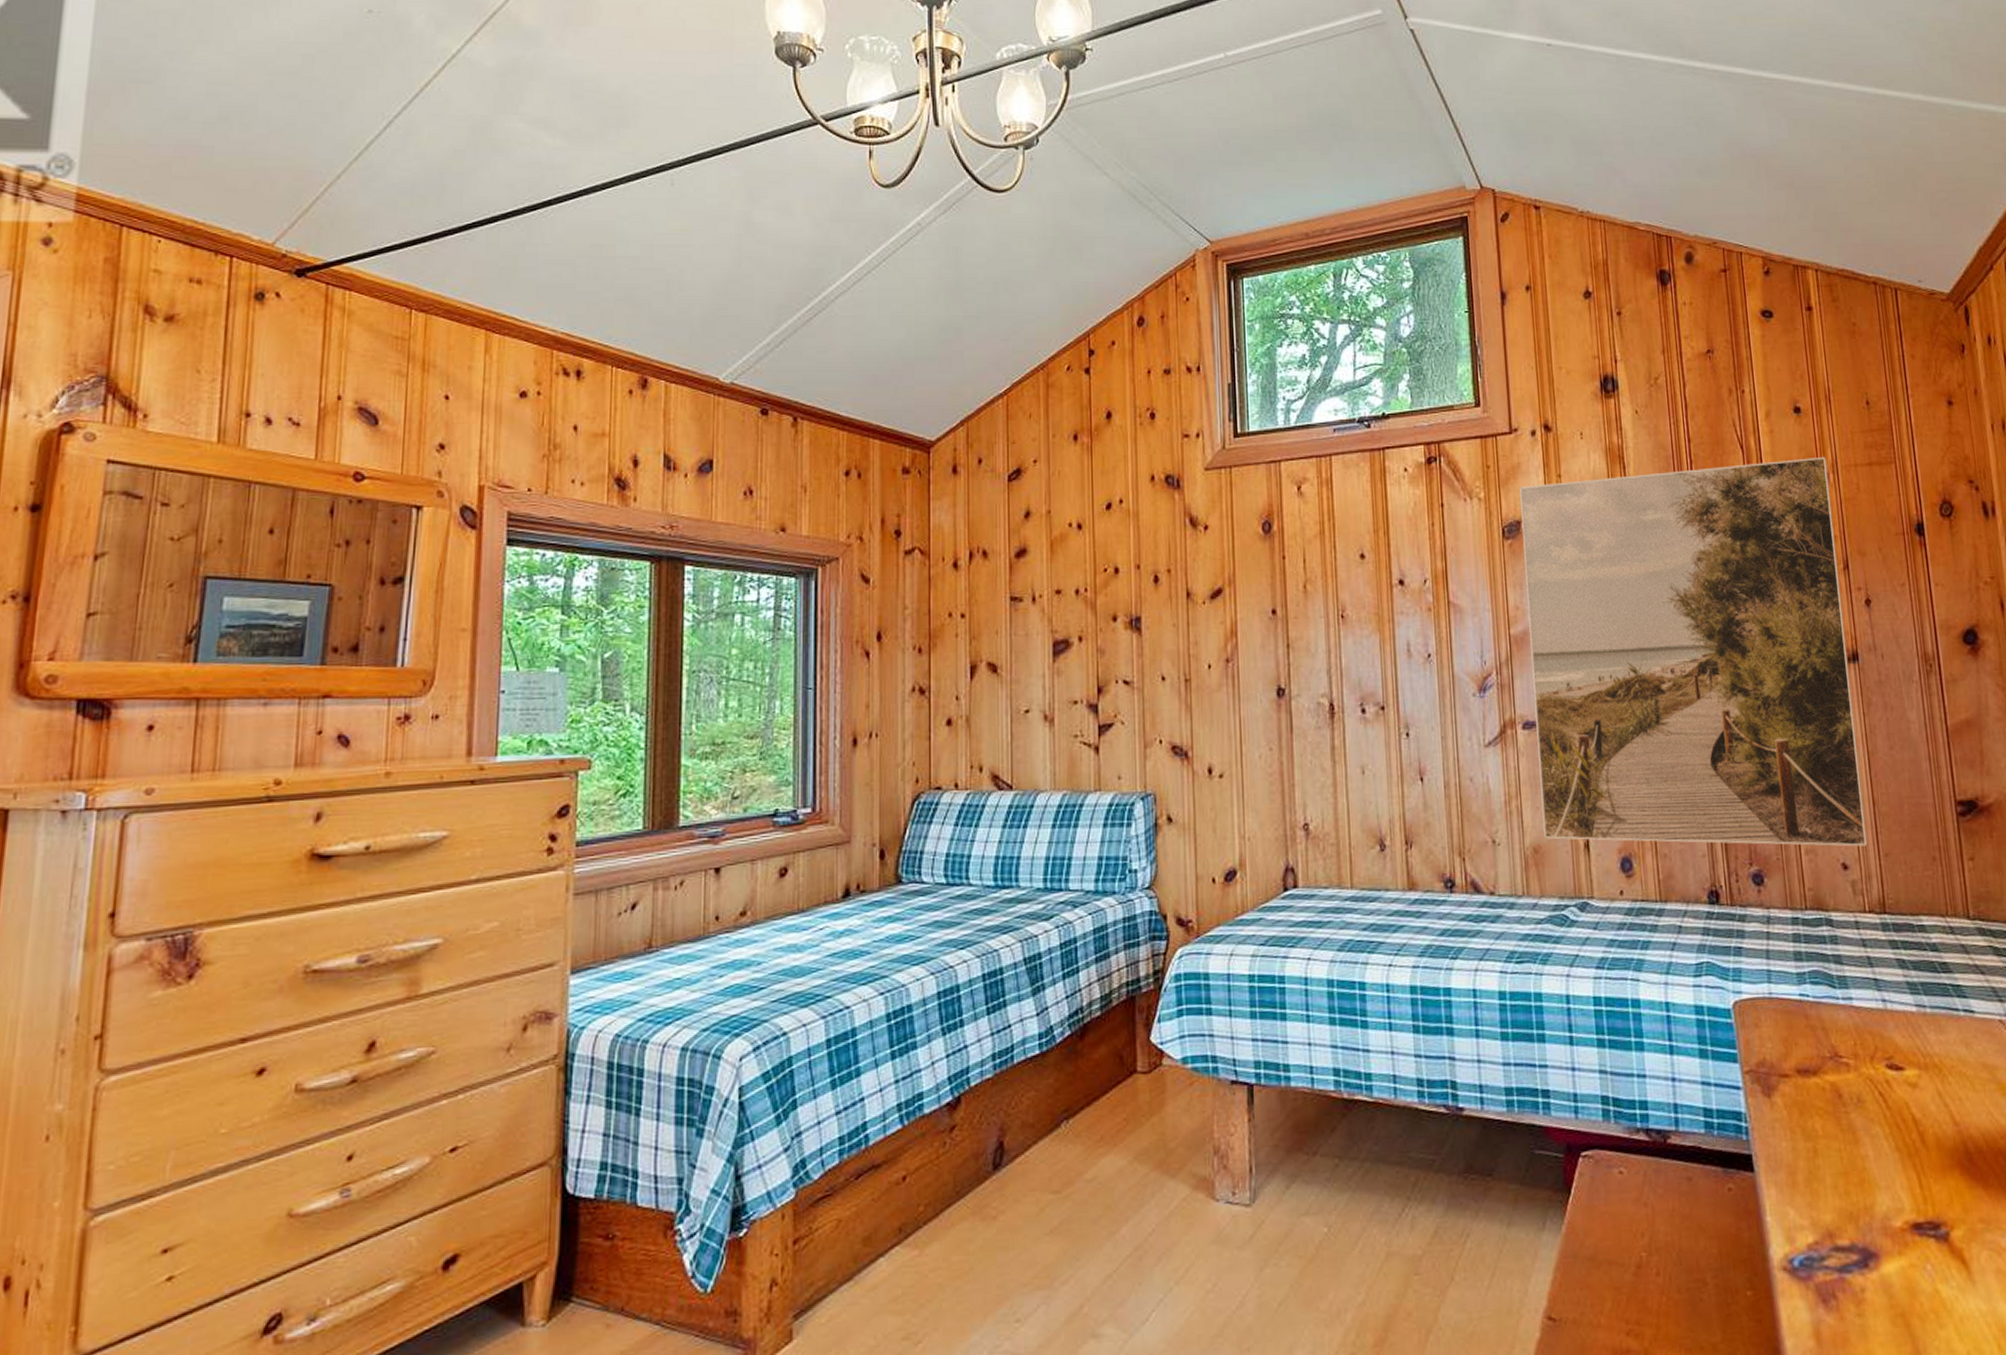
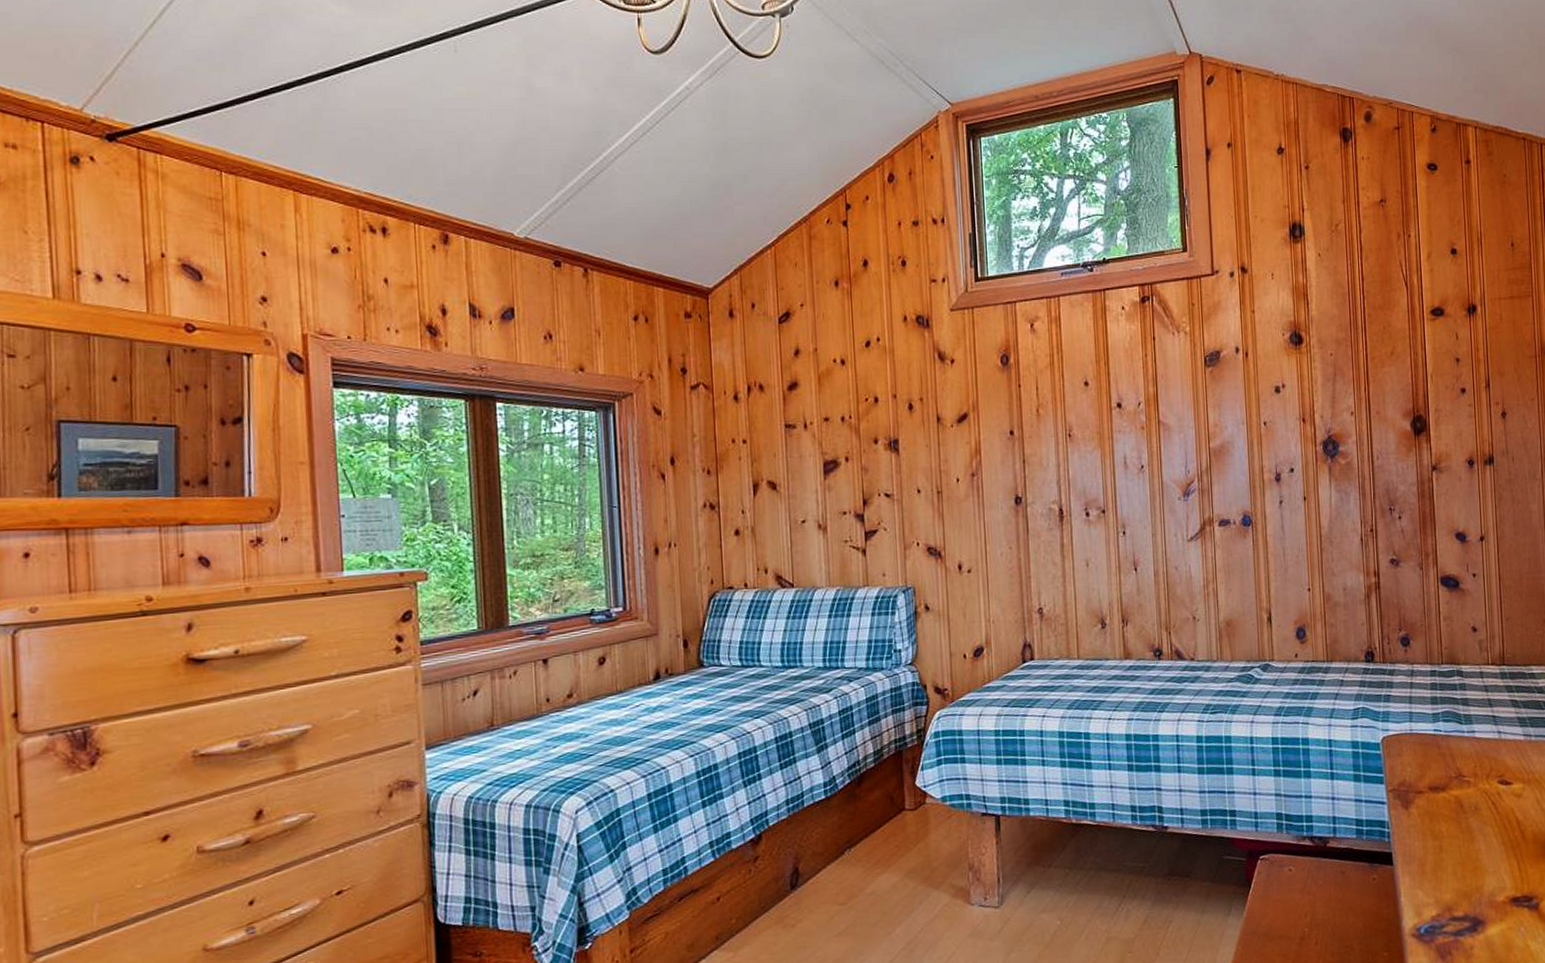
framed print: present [1520,456,1868,847] -> none [1219,291,1493,615]

